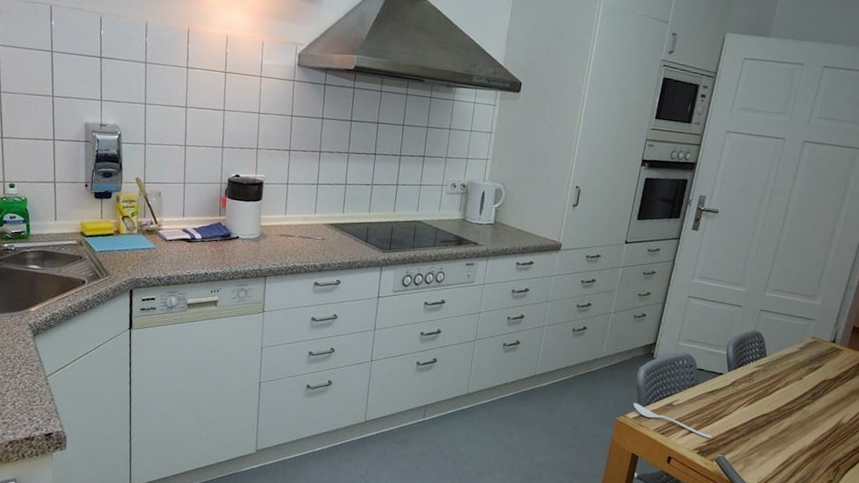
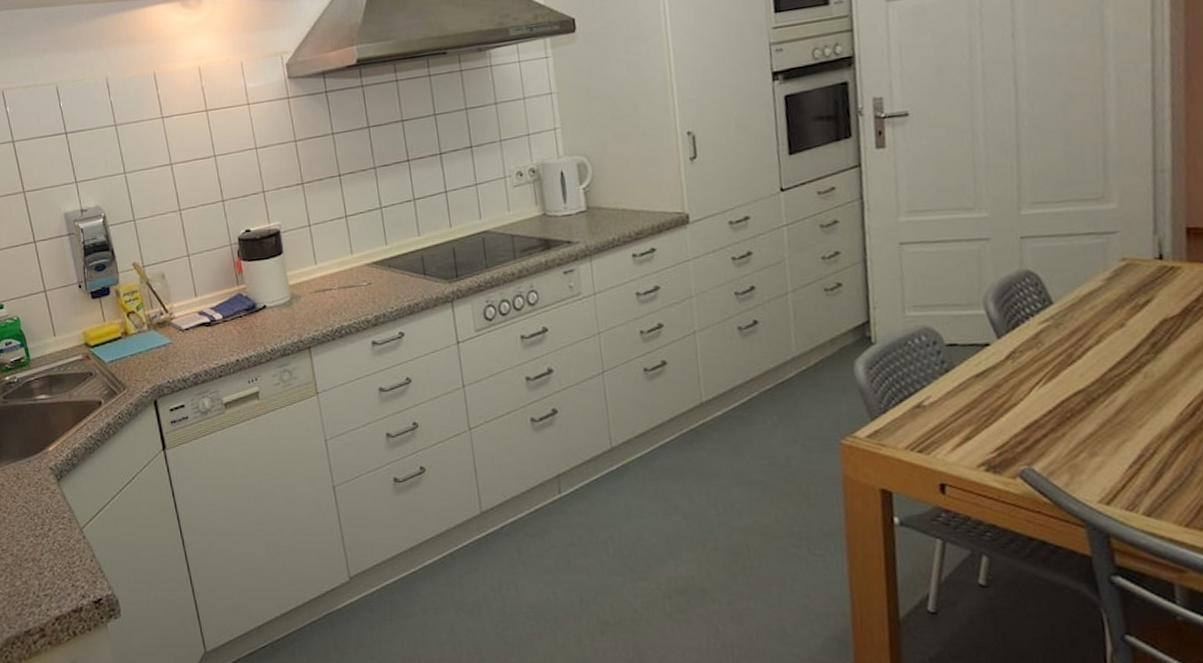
spoon: present [633,402,712,438] -> none [860,413,1002,445]

